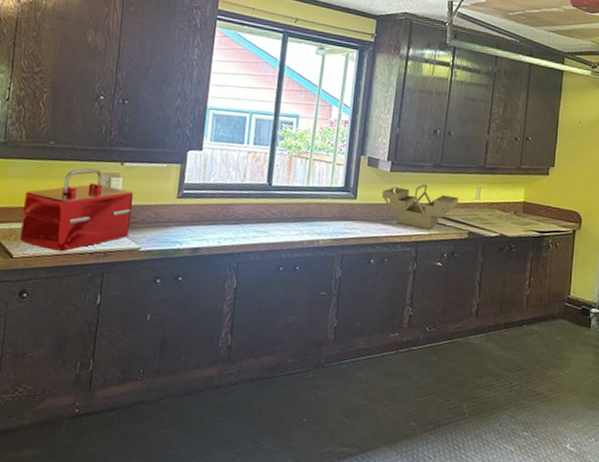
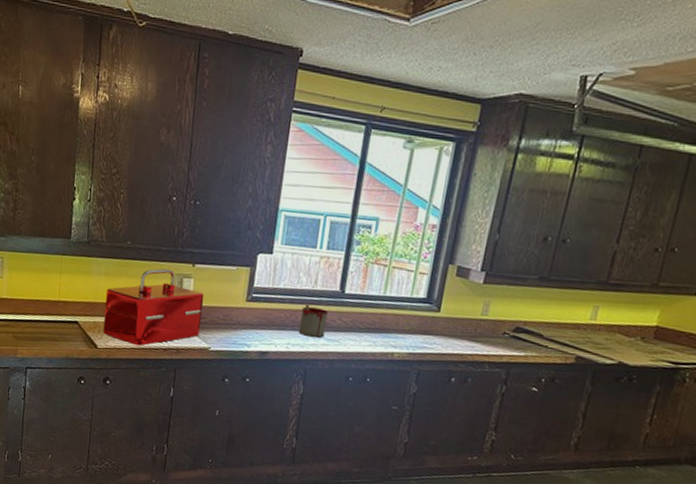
paint can: none [229,198,257,230] -> present [298,304,328,338]
tool box: present [381,183,459,229] -> none [470,298,568,350]

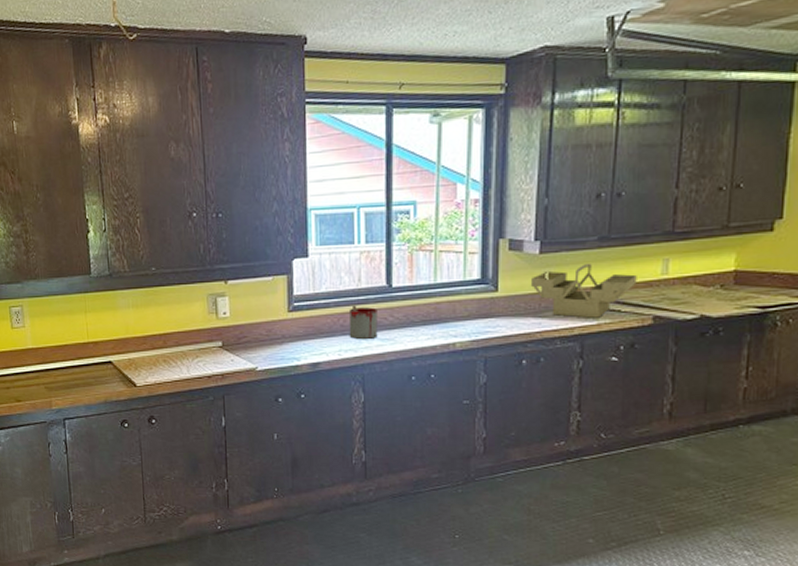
toolbox: present [103,268,205,346] -> none [136,290,244,377]
tool box: none [470,298,568,350] -> present [530,263,637,318]

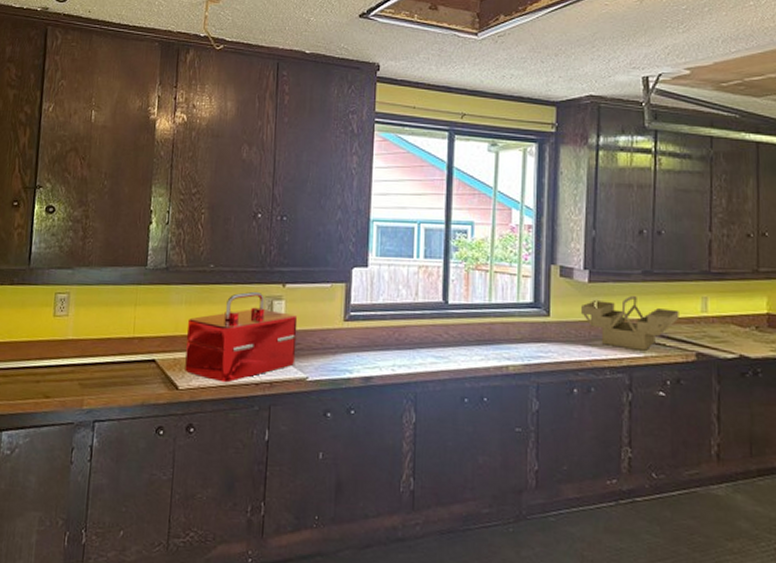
toolbox: none [136,290,244,377] -> present [185,291,298,383]
paint can: present [349,305,378,339] -> none [403,319,433,355]

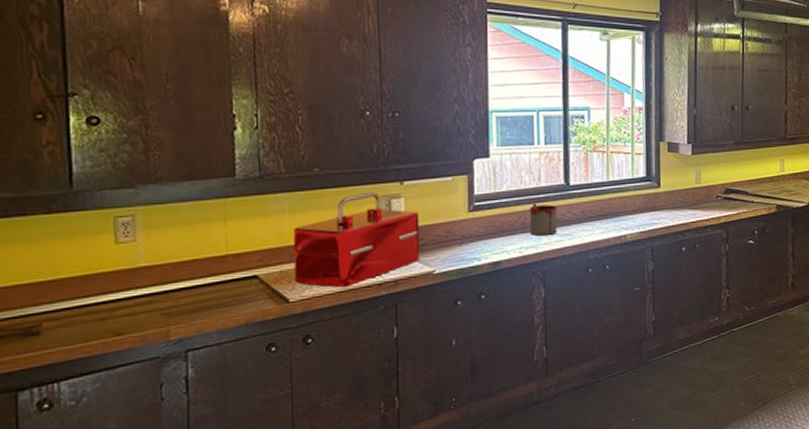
paint can: none [403,319,433,355] -> present [529,203,557,236]
tool box: present [580,295,679,351] -> none [685,162,764,209]

